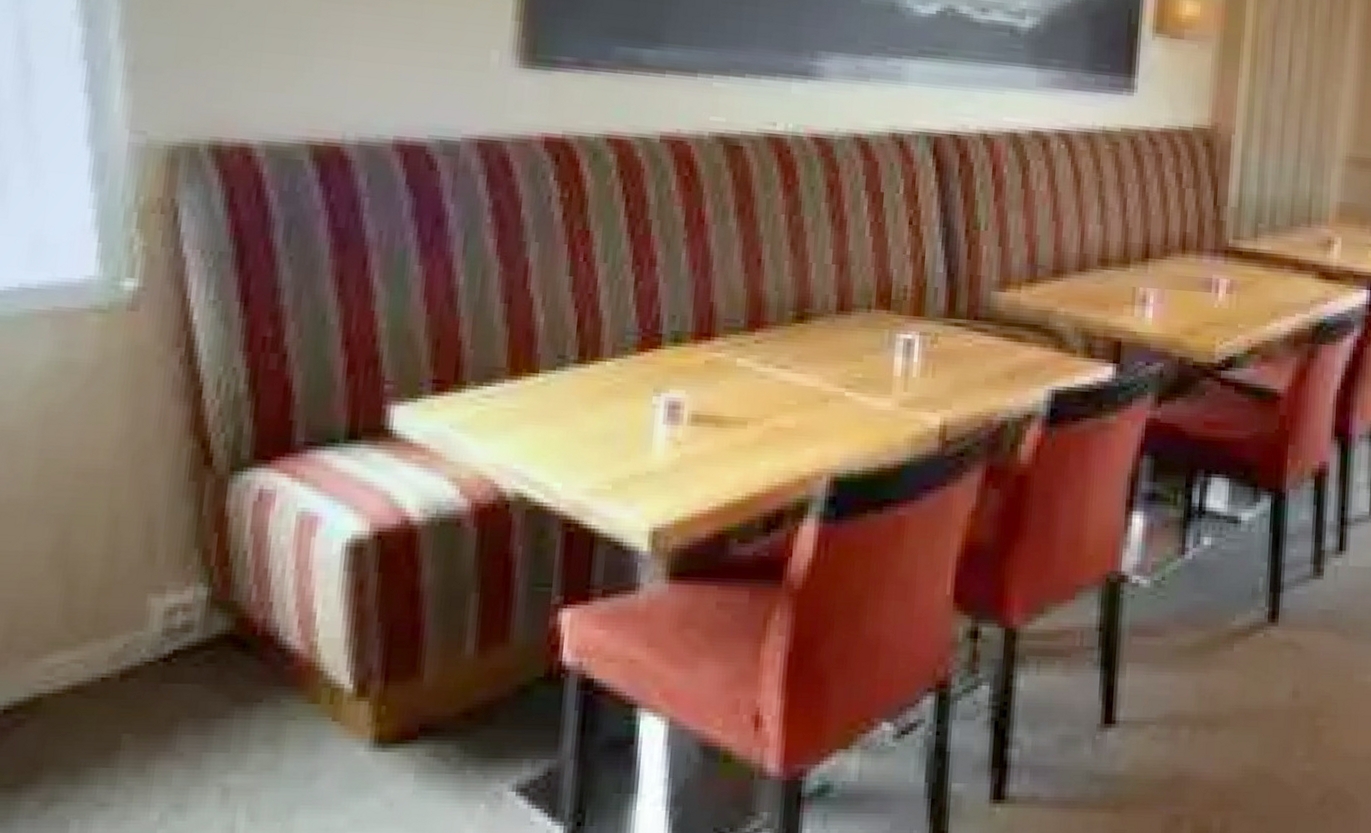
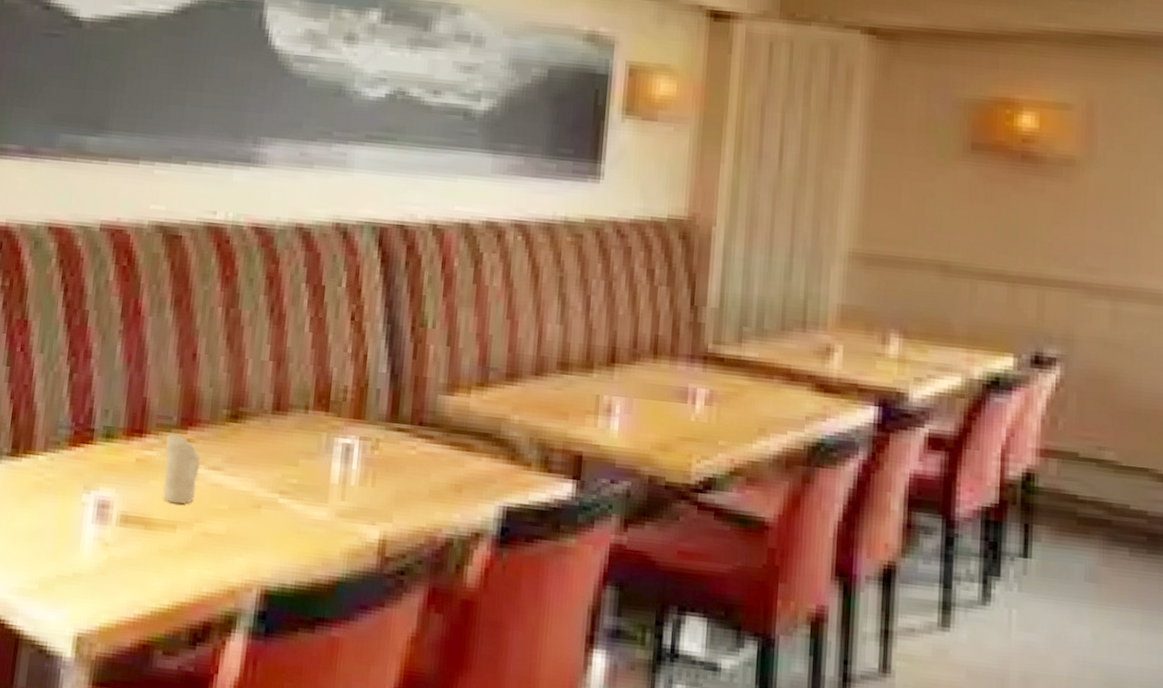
candle: none [732,335,768,402] -> present [163,433,200,504]

